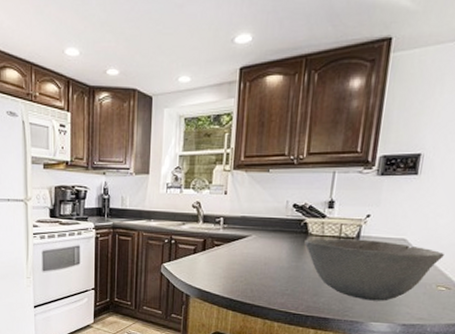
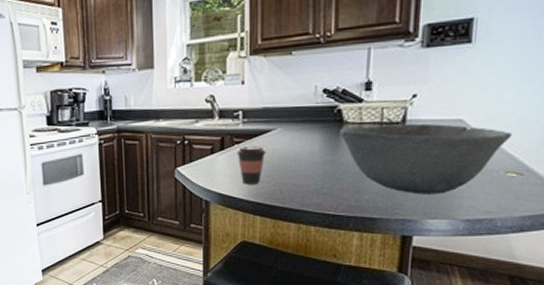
coffee cup: none [216,248,241,283] -> present [236,145,266,184]

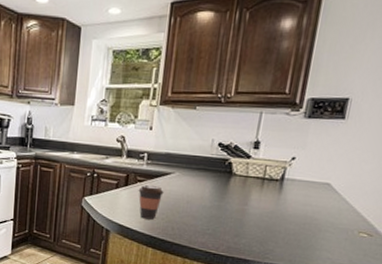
bowl: present [340,123,512,195] -> none [228,179,368,245]

